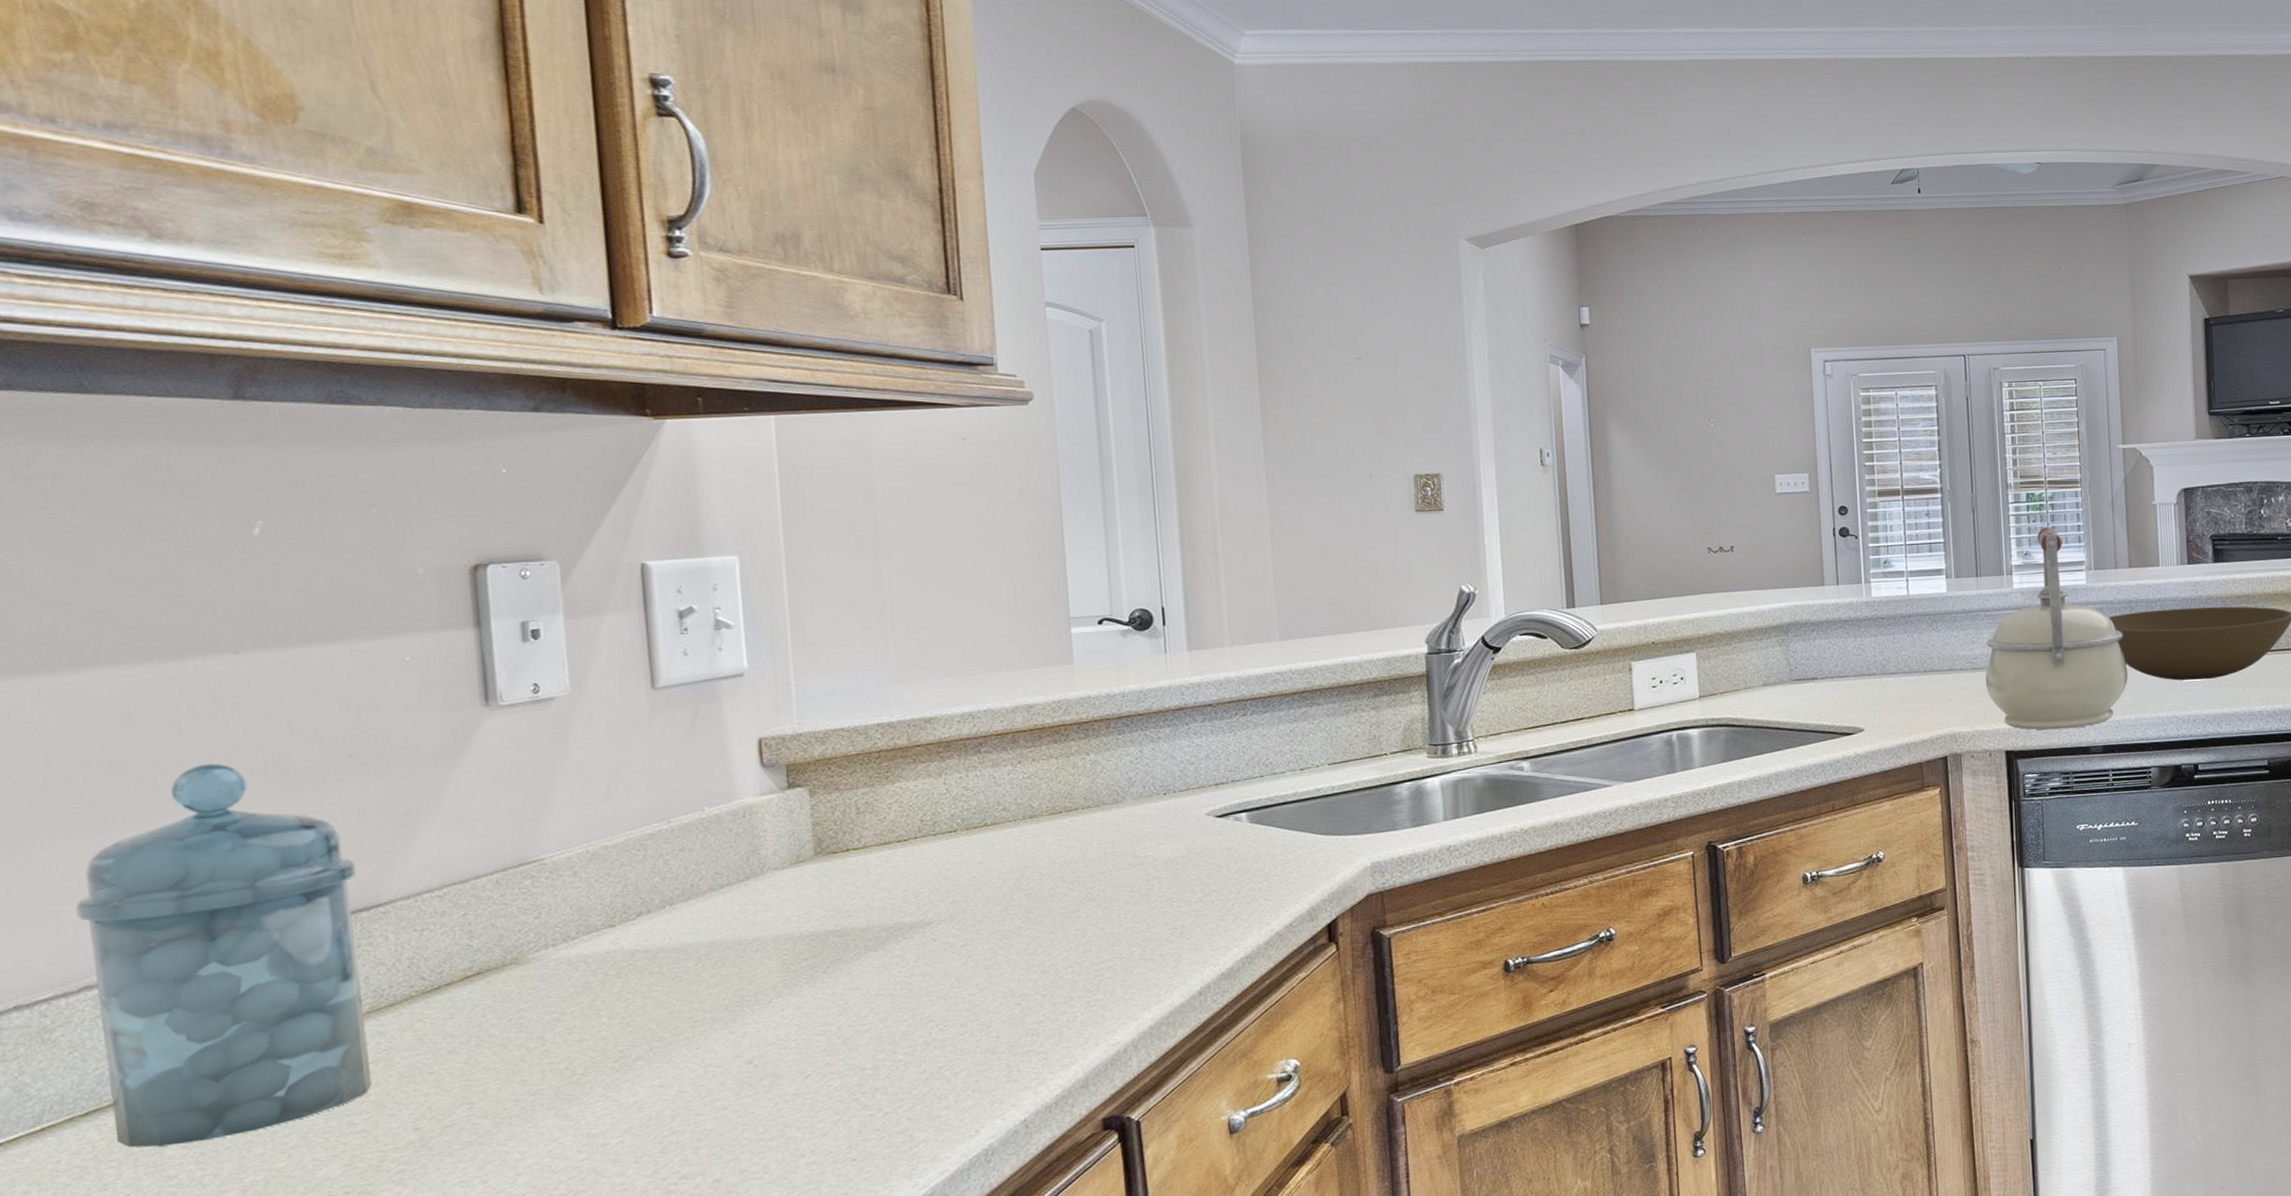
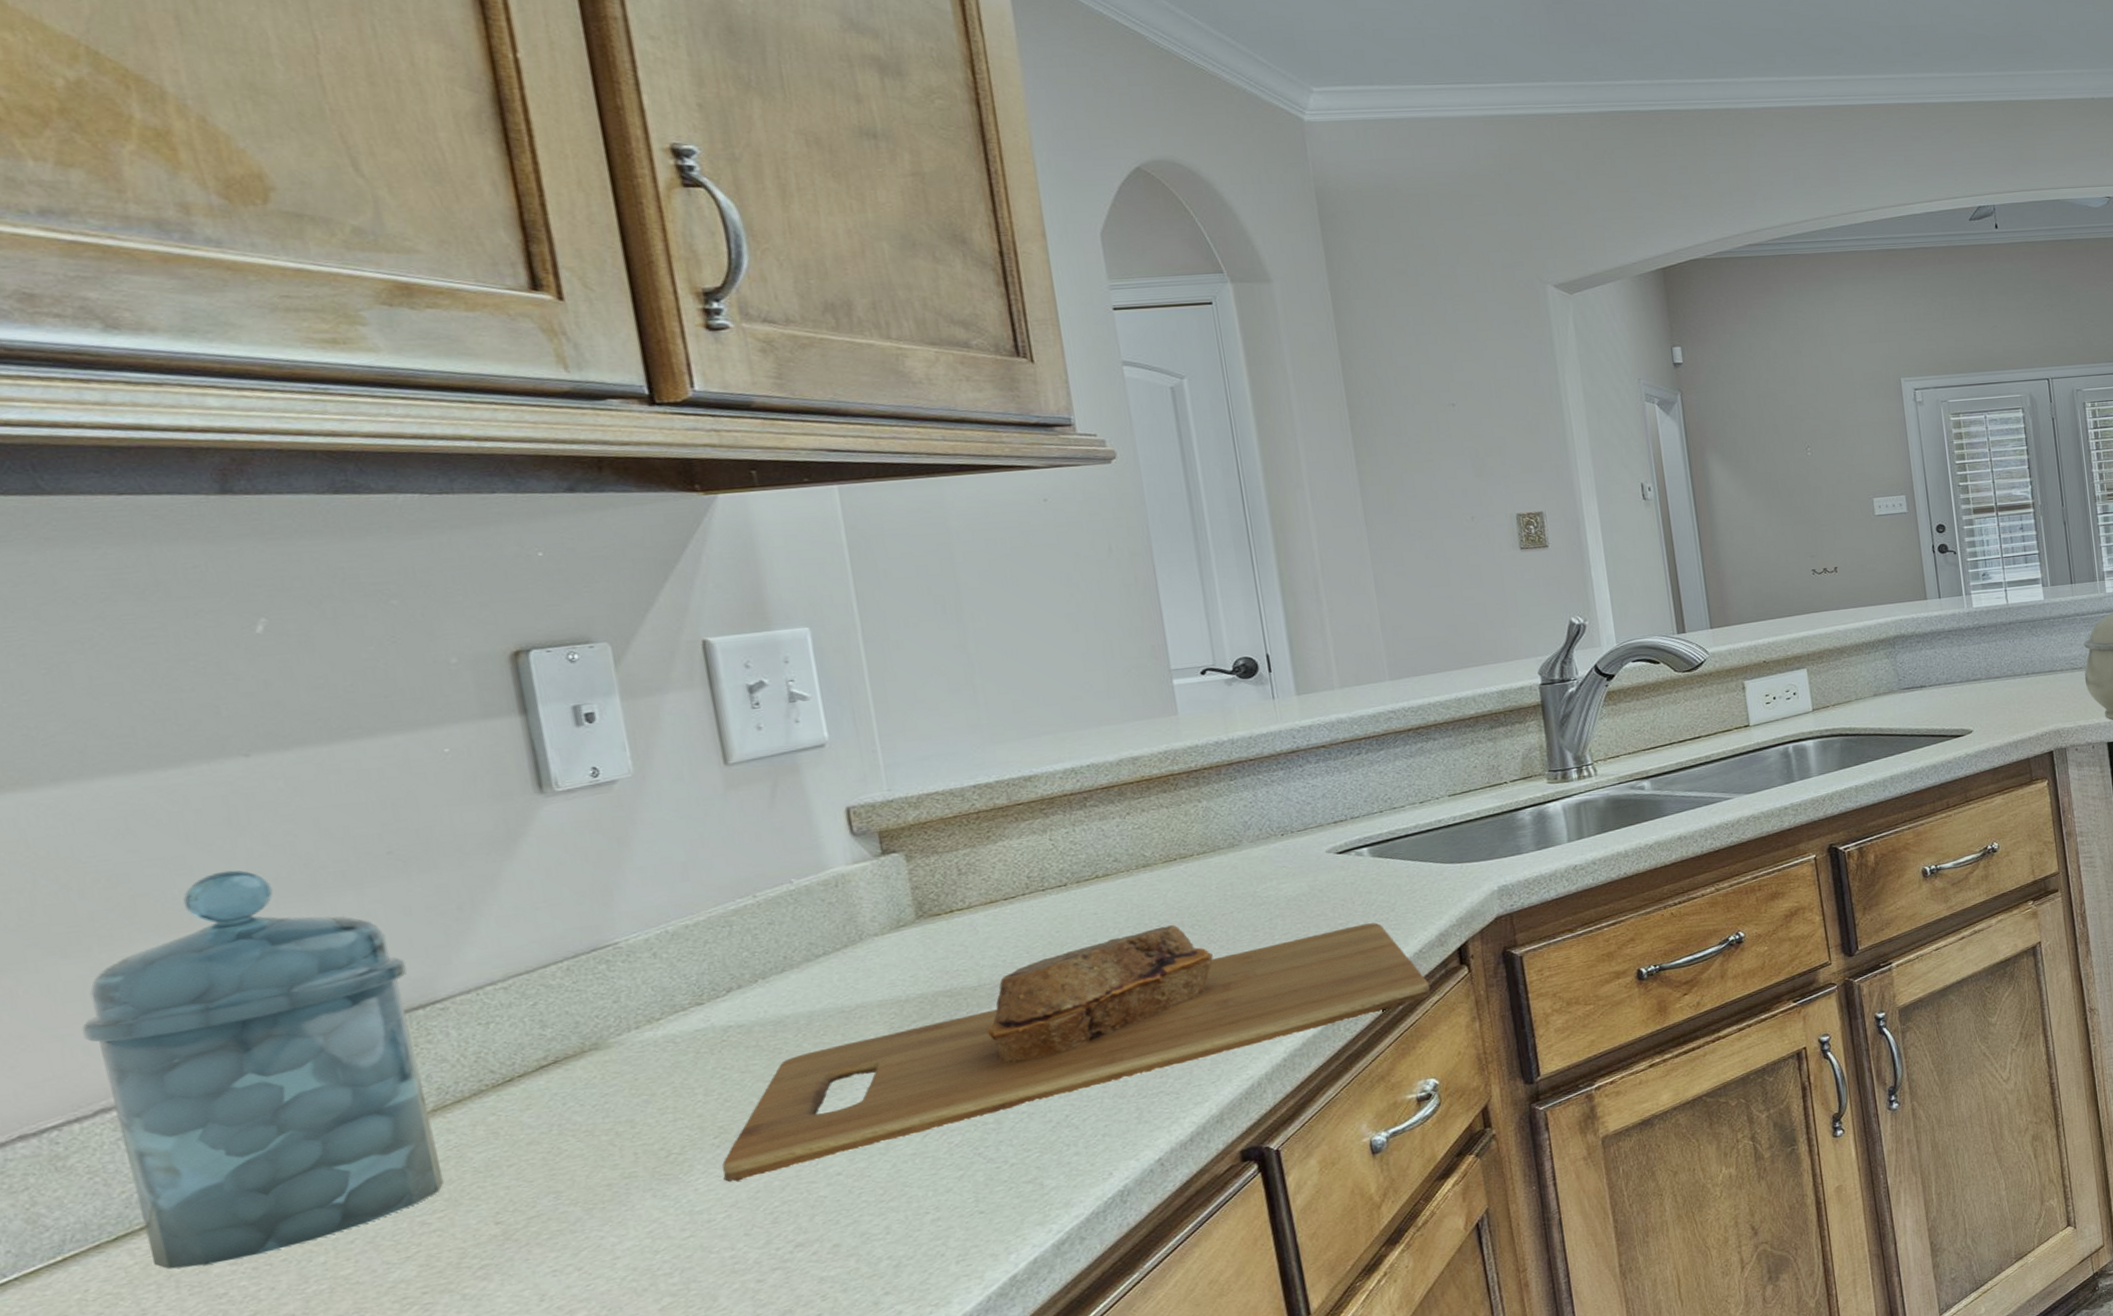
cutting board: none [620,879,1298,1108] -> present [722,922,1431,1183]

